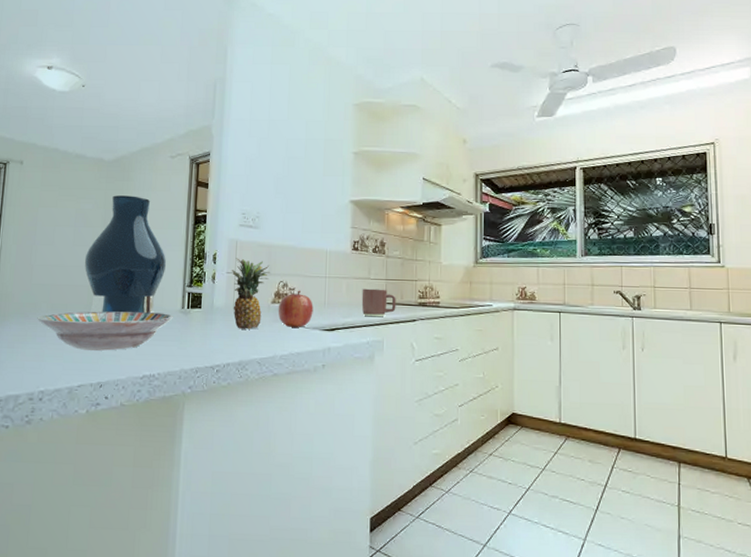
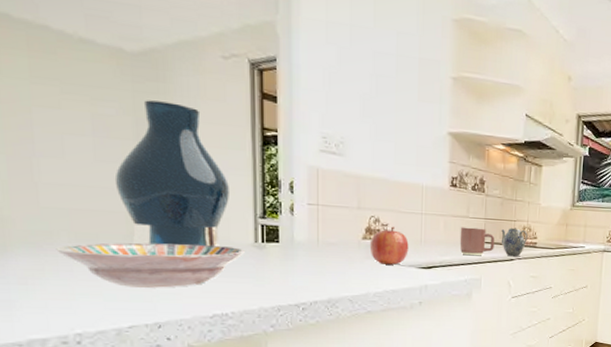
fruit: present [231,258,271,330] -> none [313,188,360,267]
teapot: none [402,287,430,317] -> present [501,227,528,257]

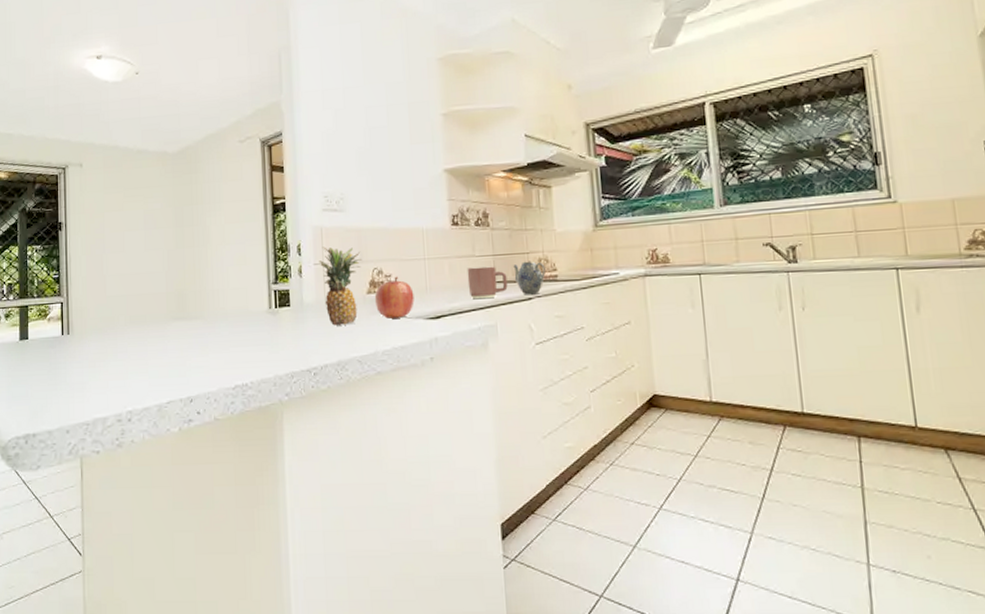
bowl: present [56,242,245,288] -> none [116,315,261,363]
vase: present [114,100,231,248] -> none [159,189,248,322]
fruit: none [313,188,360,267] -> present [318,247,363,326]

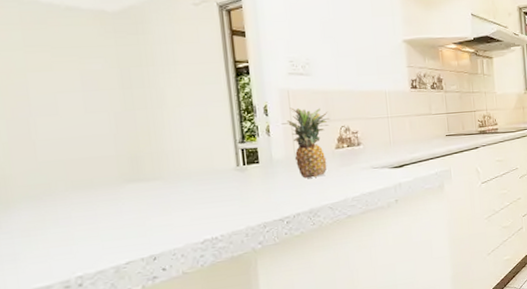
fruit: present [374,276,415,319] -> none [343,133,380,170]
mug: present [467,266,508,300] -> none [425,122,459,150]
teapot: present [513,261,546,295] -> none [463,117,489,145]

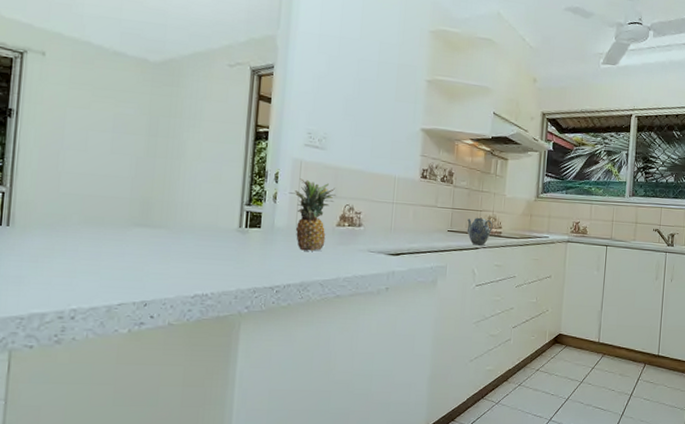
teapot: none [463,117,489,145] -> present [467,217,493,246]

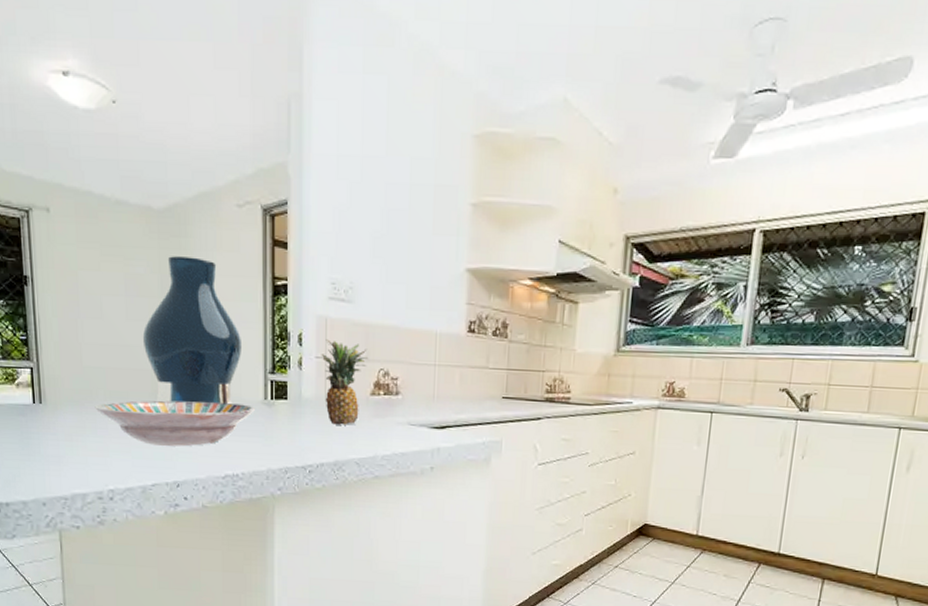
bowl: none [67,226,229,269] -> present [95,400,255,447]
vase: none [124,101,223,232] -> present [142,256,243,405]
teapot: present [467,217,493,246] -> none [526,379,559,415]

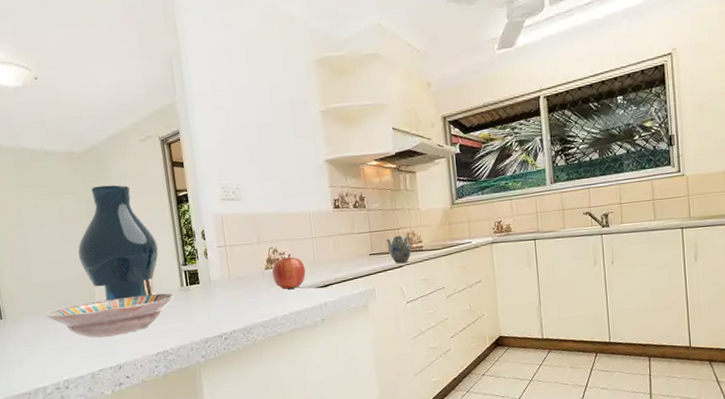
fruit: present [321,339,369,426] -> none [221,231,260,298]
fruit: none [378,380,420,424] -> present [271,253,306,289]
teapot: none [526,379,559,415] -> present [386,235,413,264]

